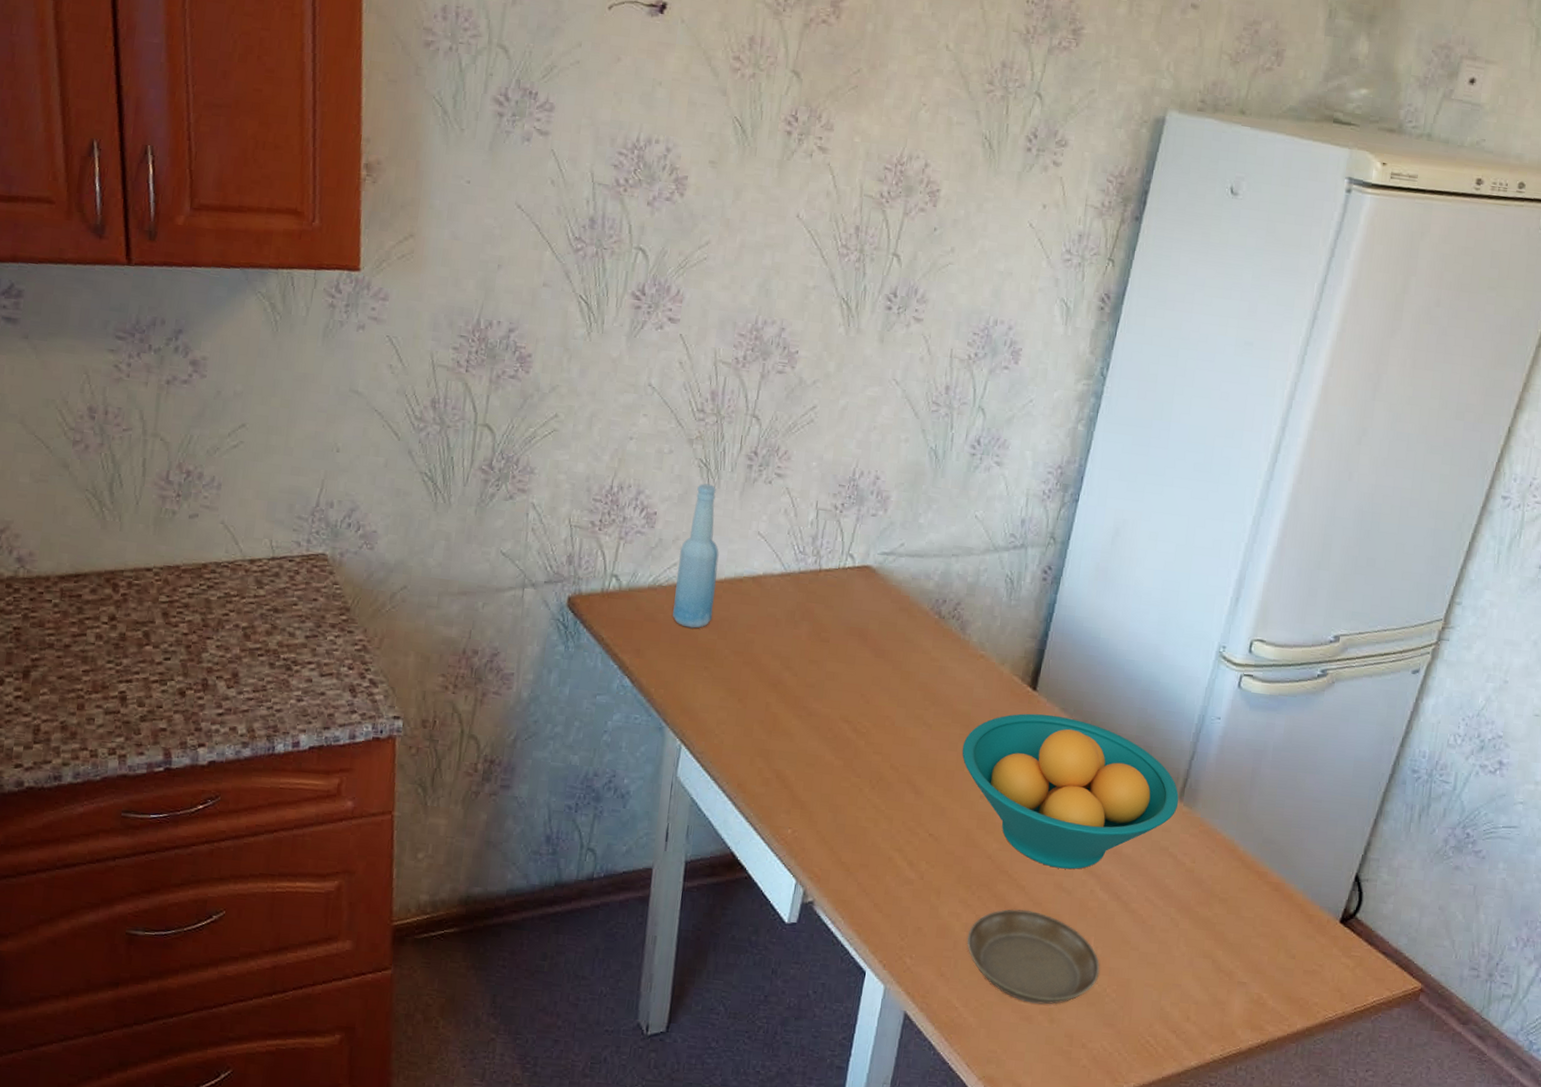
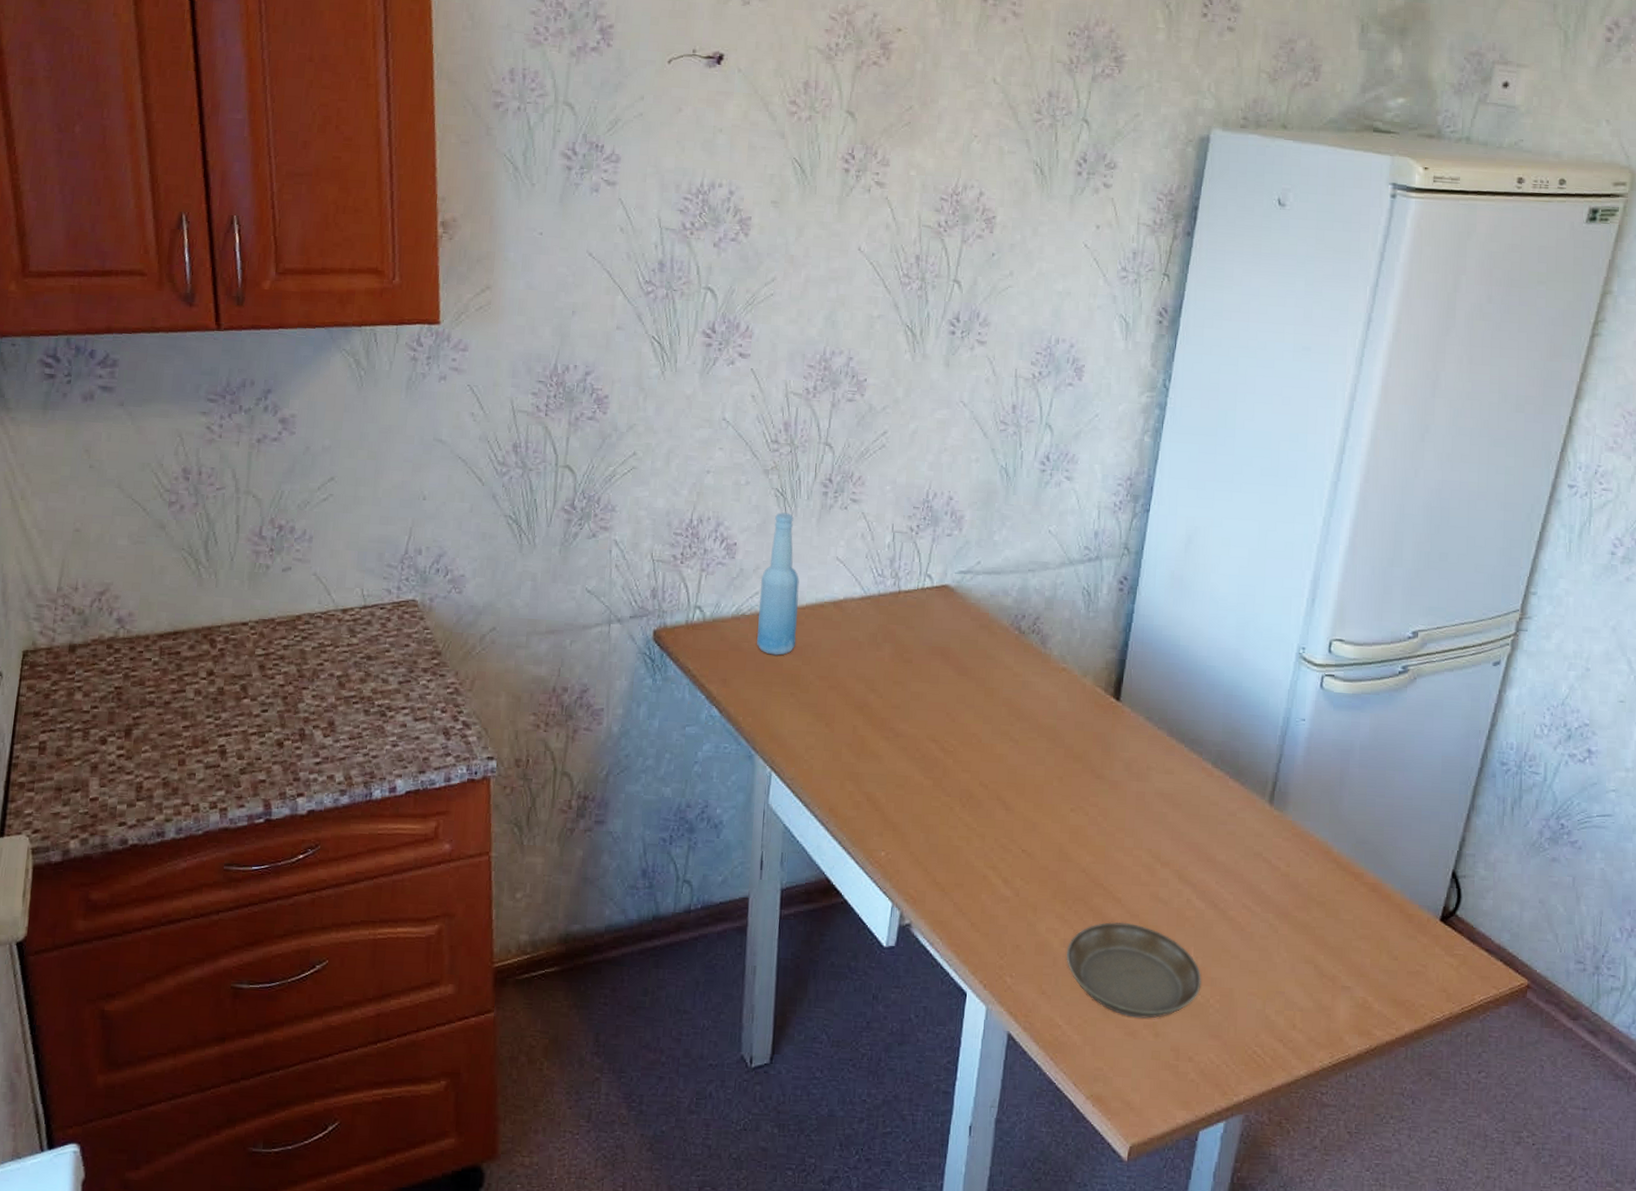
fruit bowl: present [962,713,1179,870] -> none [1050,724,1270,879]

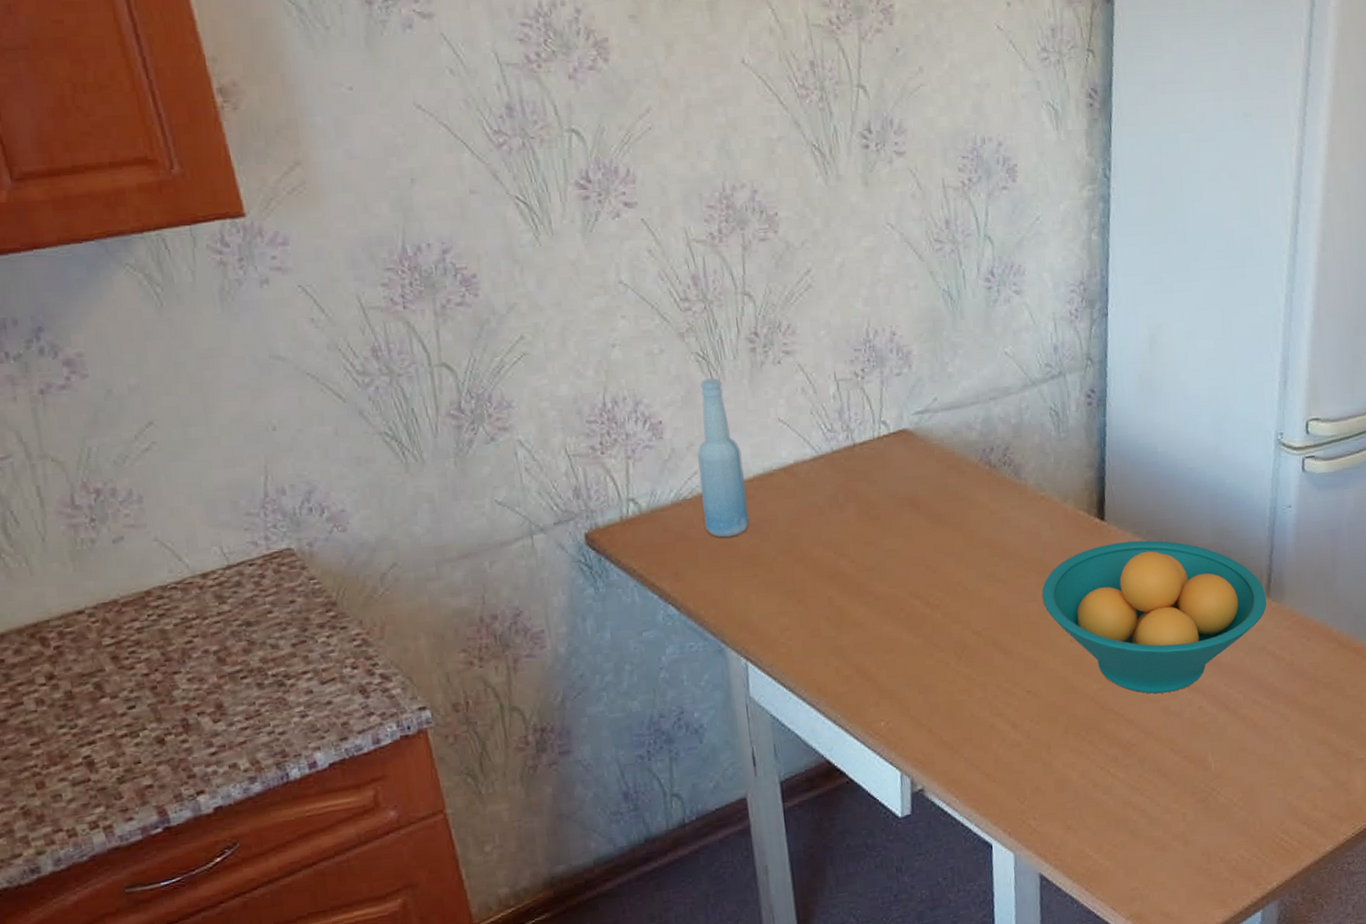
fruit bowl: none [1050,724,1270,879] -> present [1041,540,1267,694]
saucer: present [1066,922,1202,1019] -> none [1086,741,1223,832]

